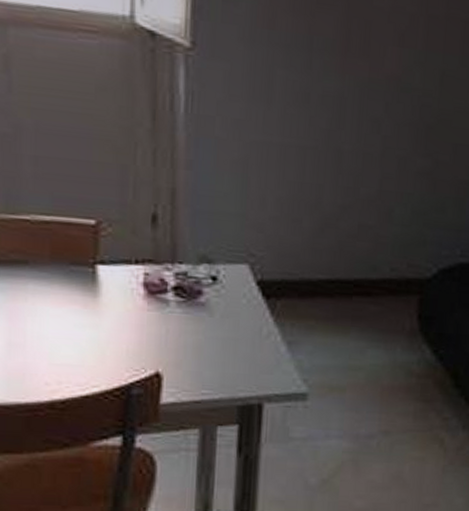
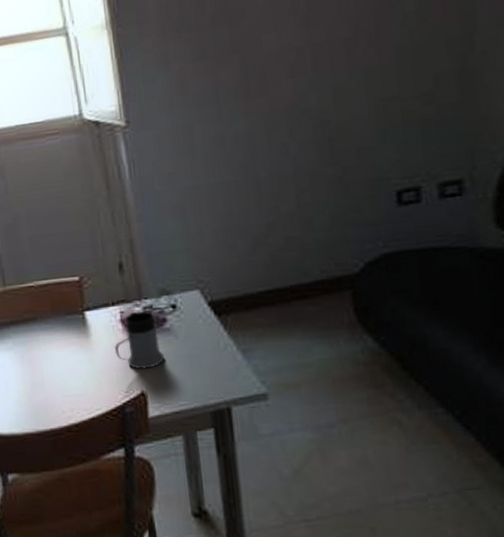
mug: none [129,276,192,347] -> present [114,310,164,369]

